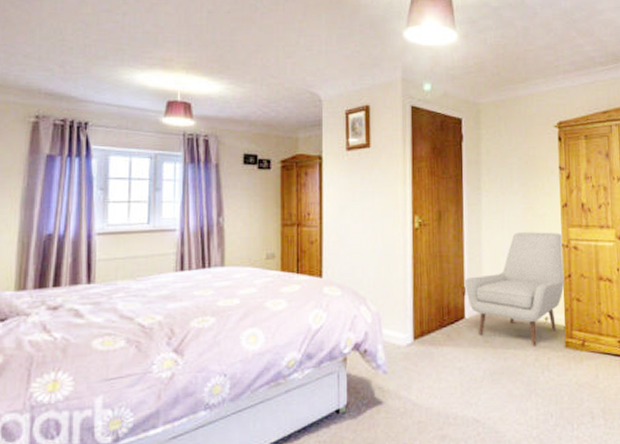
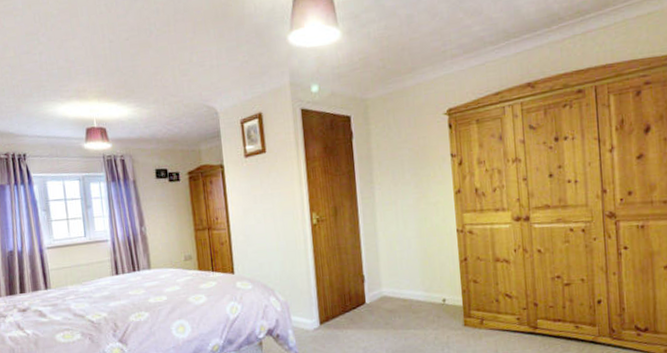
chair: present [464,232,565,346] -> none [363,219,461,326]

